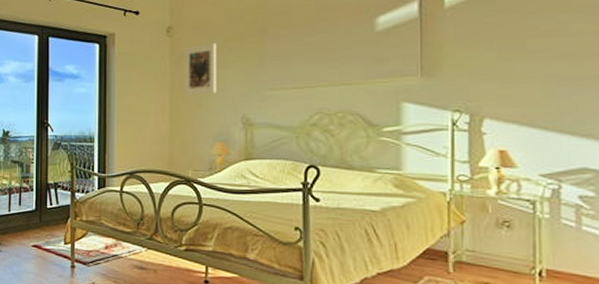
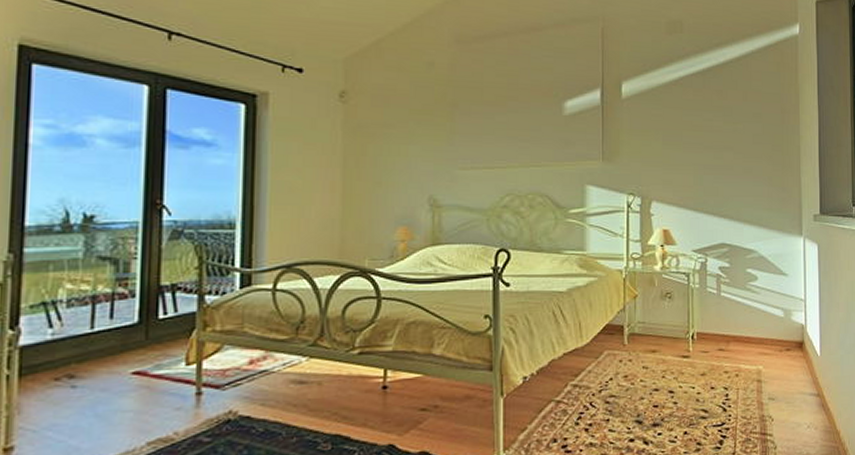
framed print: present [183,43,217,95] -> none [359,114,401,172]

